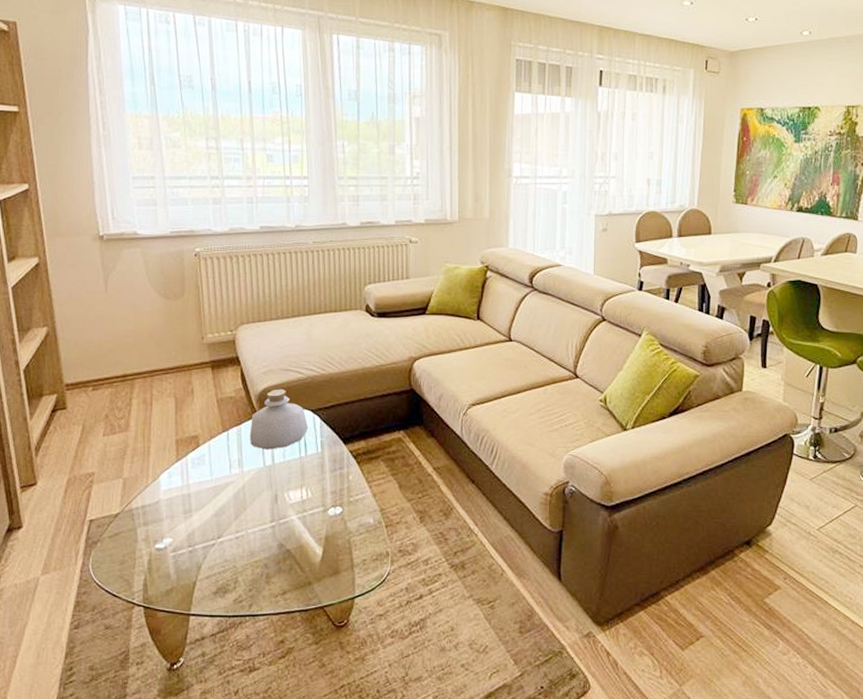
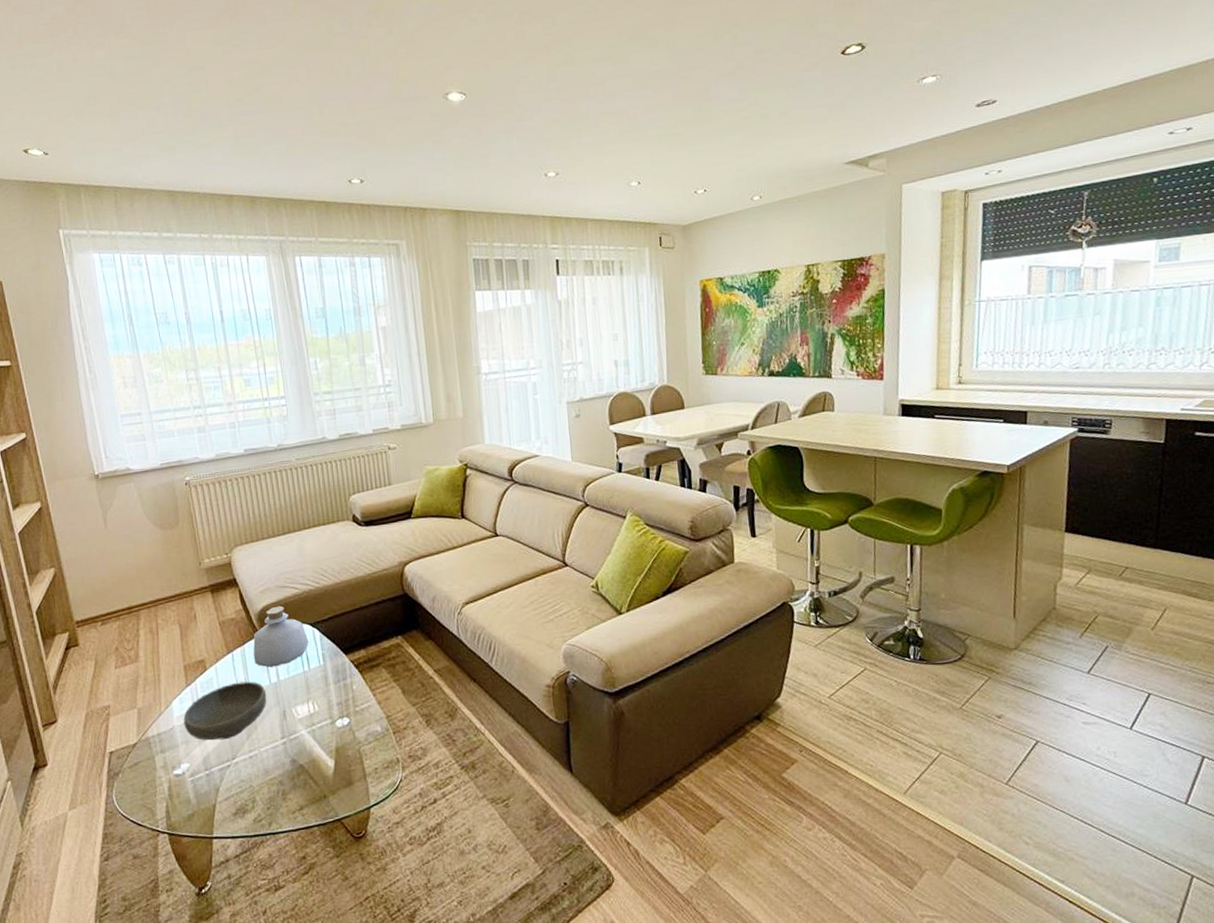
bowl: none [171,461,260,518] -> present [183,681,267,741]

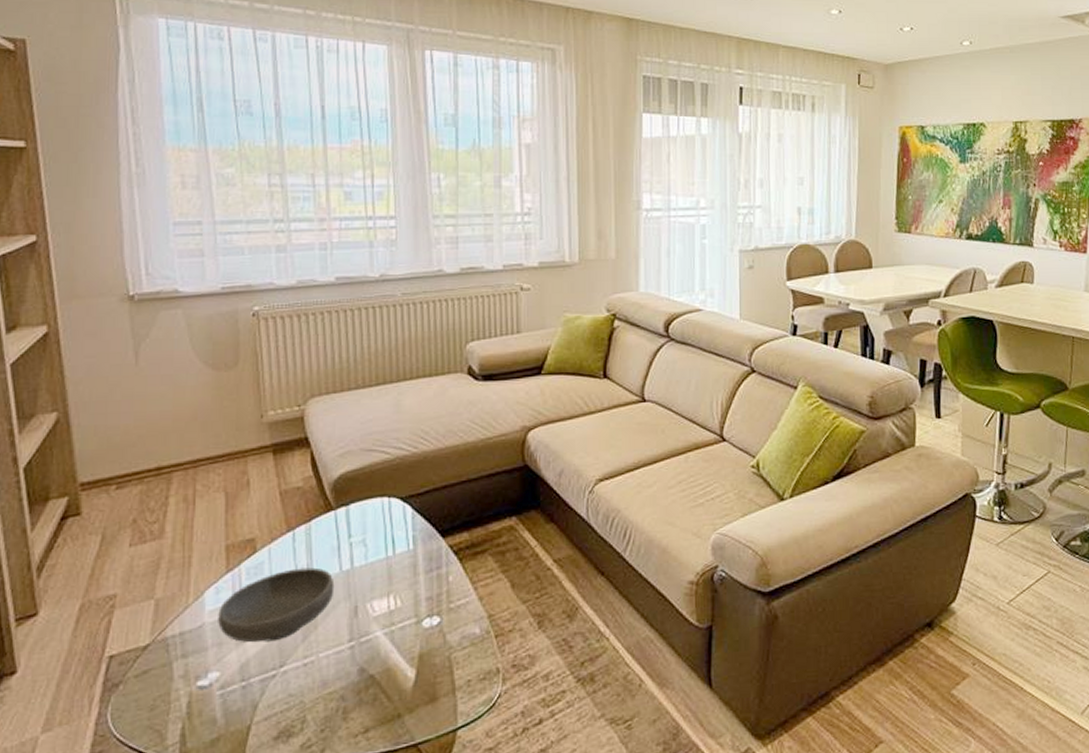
bottle: present [253,605,309,668] -> none [321,473,397,551]

